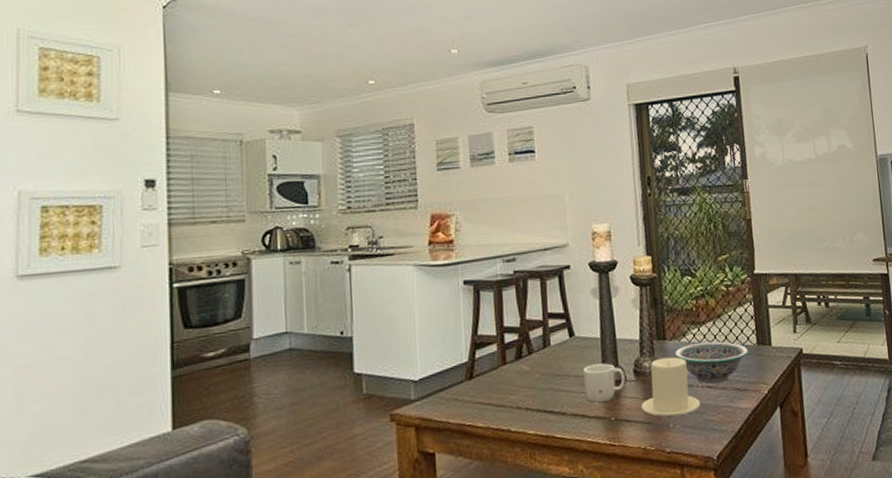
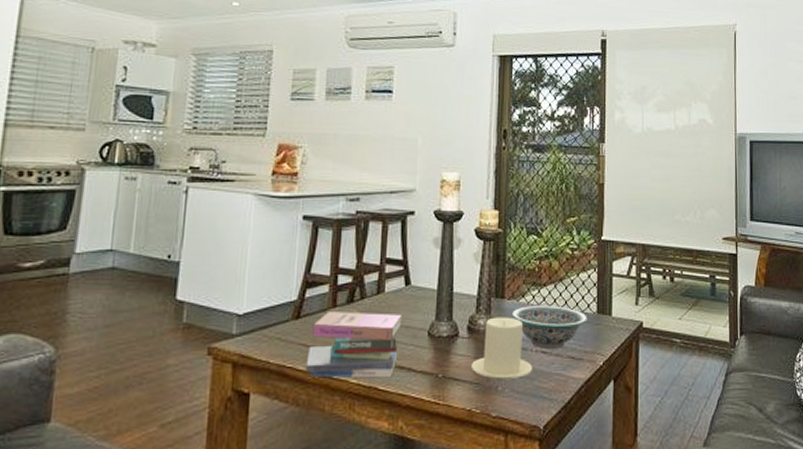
books: none [484,364,571,432] -> present [306,311,403,378]
mug: present [582,363,626,403] -> none [414,316,458,357]

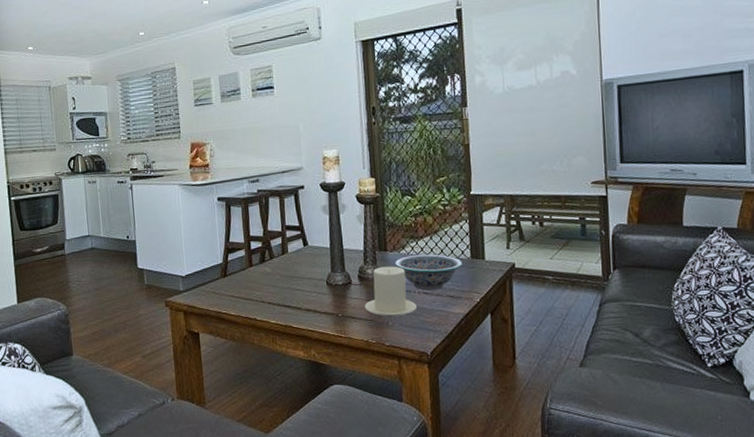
books: present [306,311,403,378] -> none [236,269,305,320]

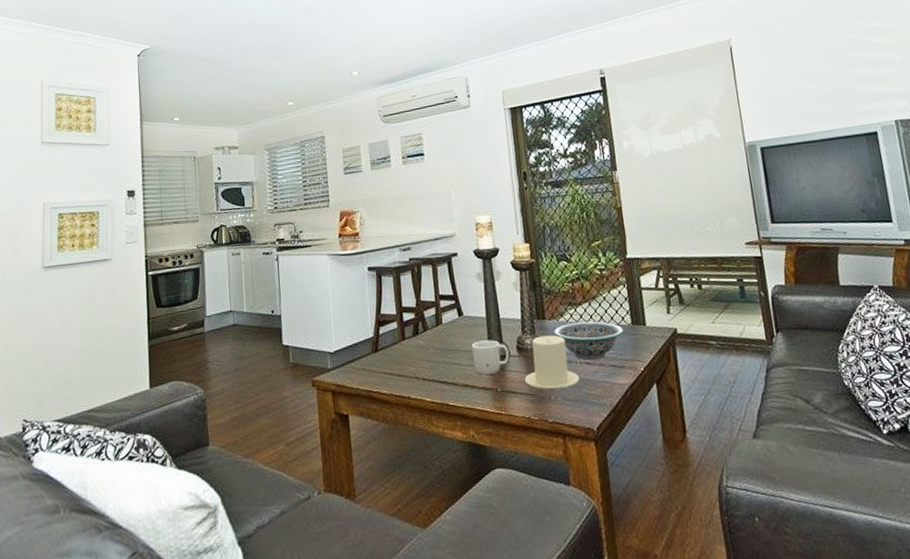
mug: none [315,269,351,301] -> present [471,340,510,375]

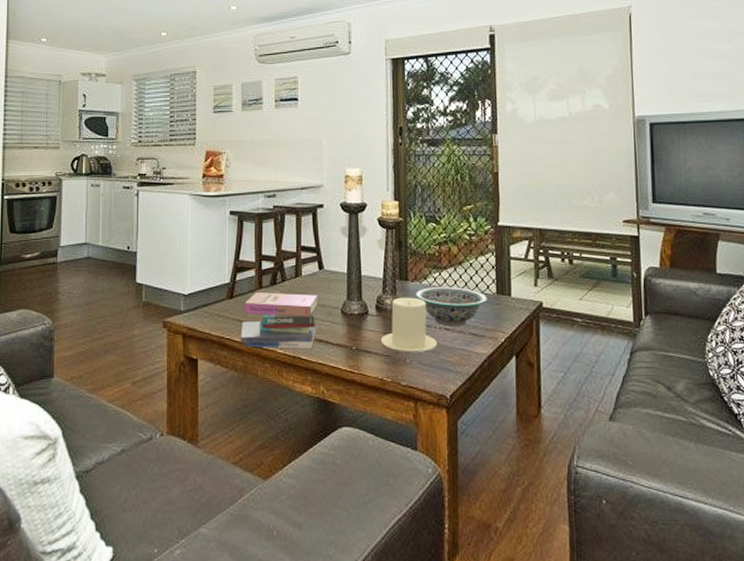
books: none [388,341,462,399] -> present [240,292,319,349]
mug: present [471,340,510,375] -> none [329,296,368,331]

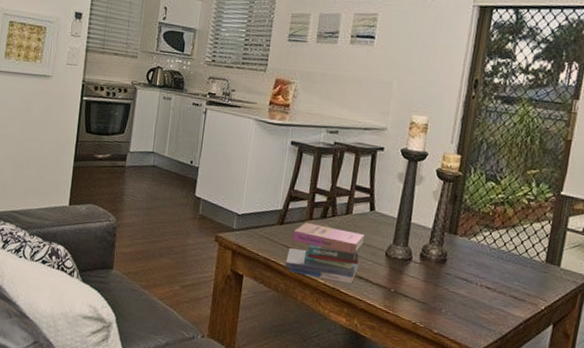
candle: present [380,297,438,354] -> none [419,249,476,306]
decorative bowl: present [415,287,488,326] -> none [461,244,535,287]

